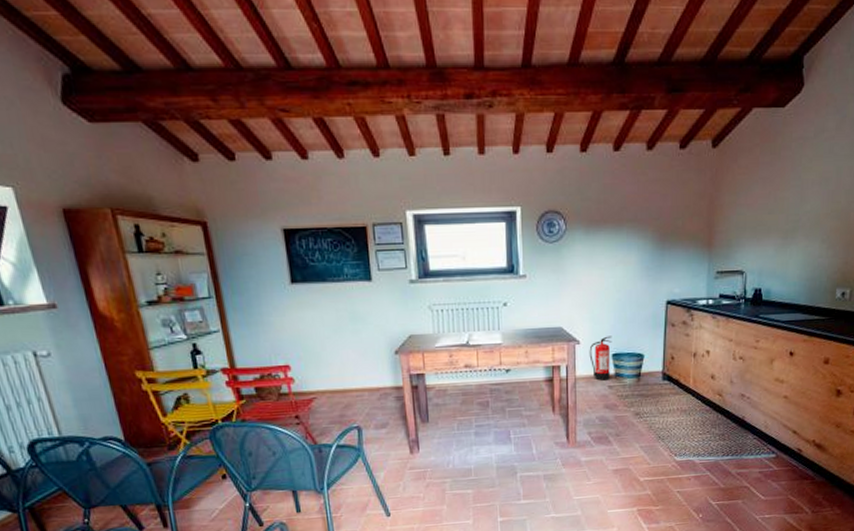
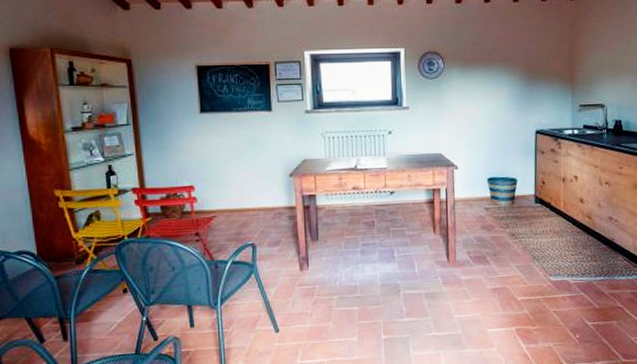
fire extinguisher: present [589,336,612,381] -> none [466,161,487,203]

